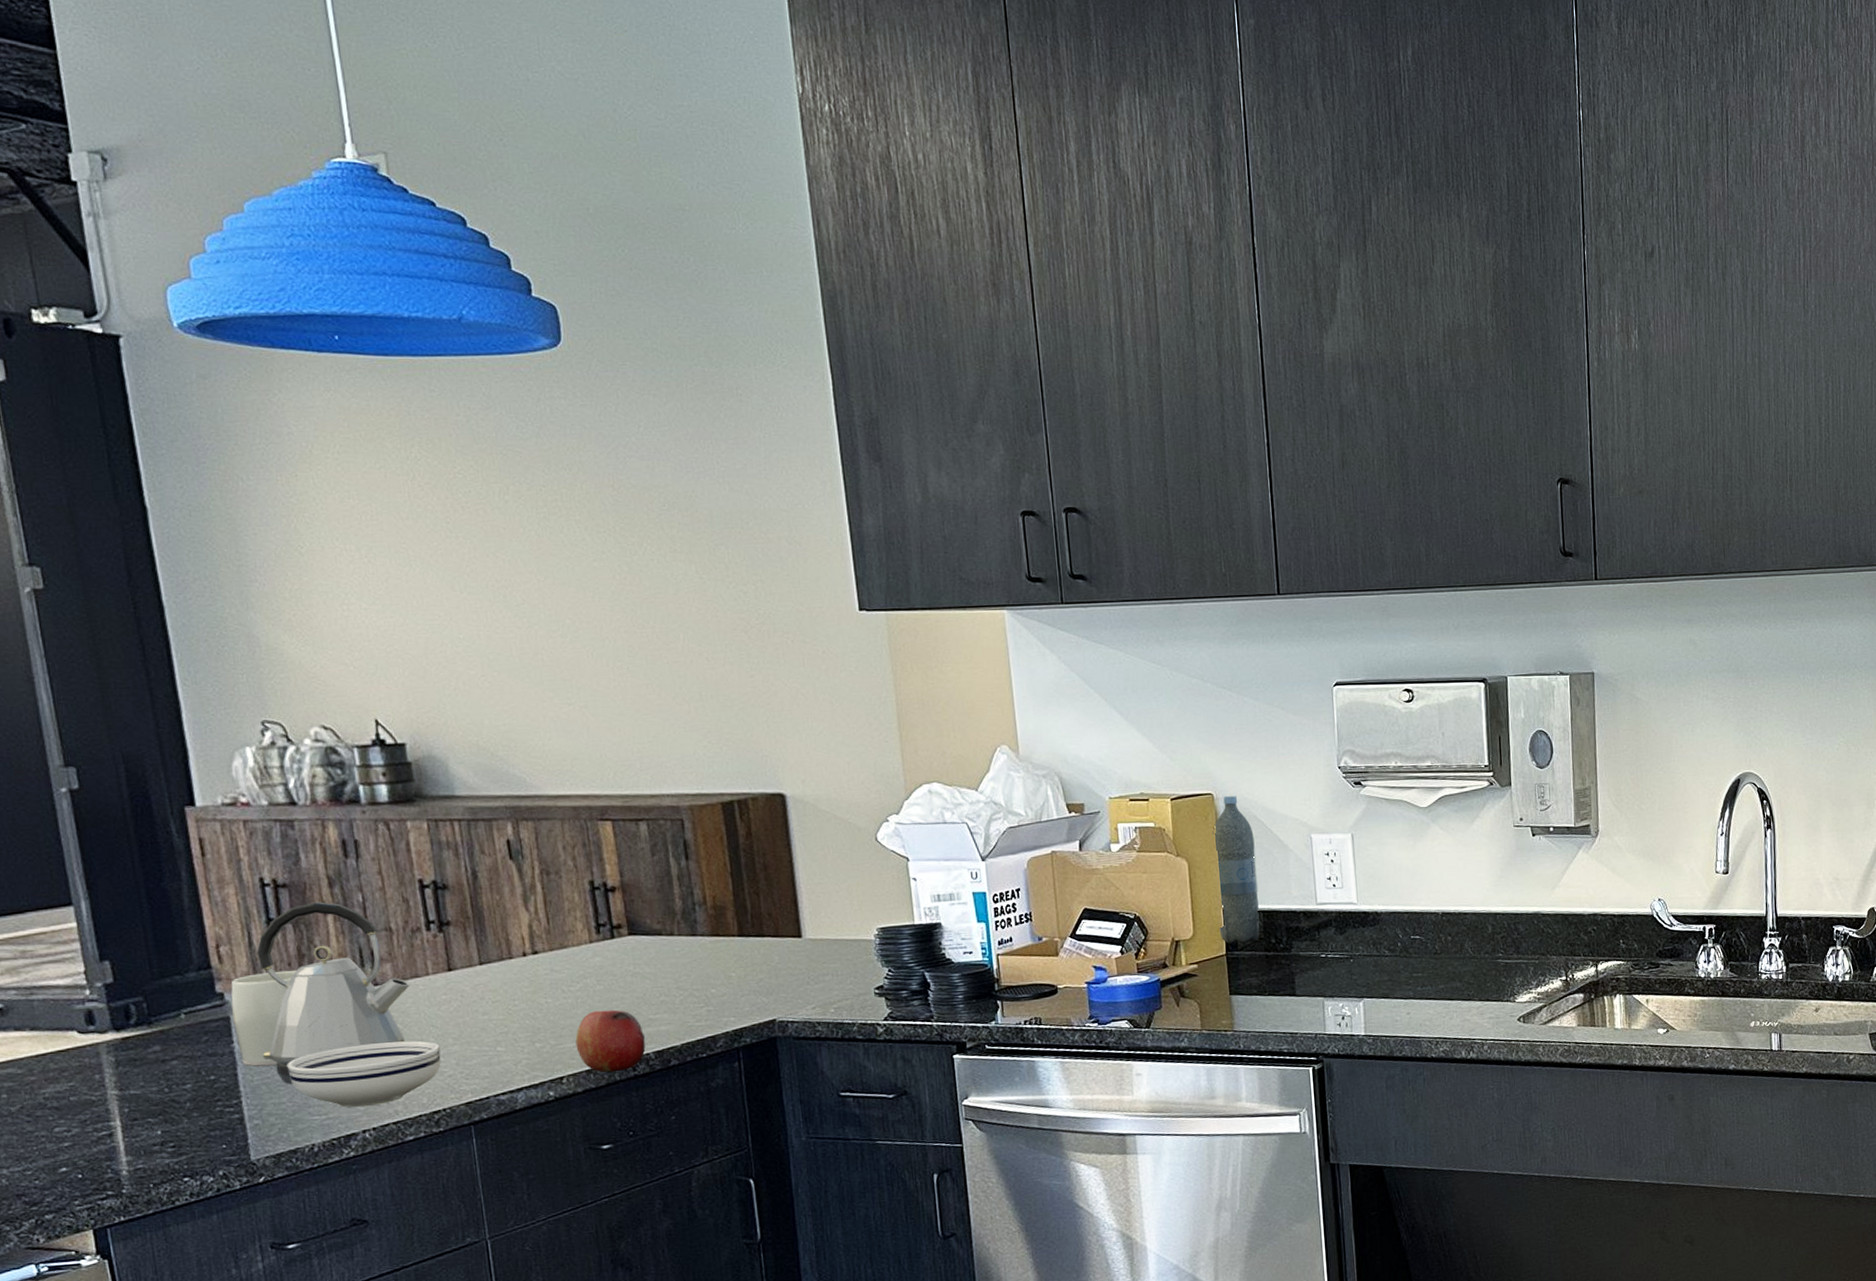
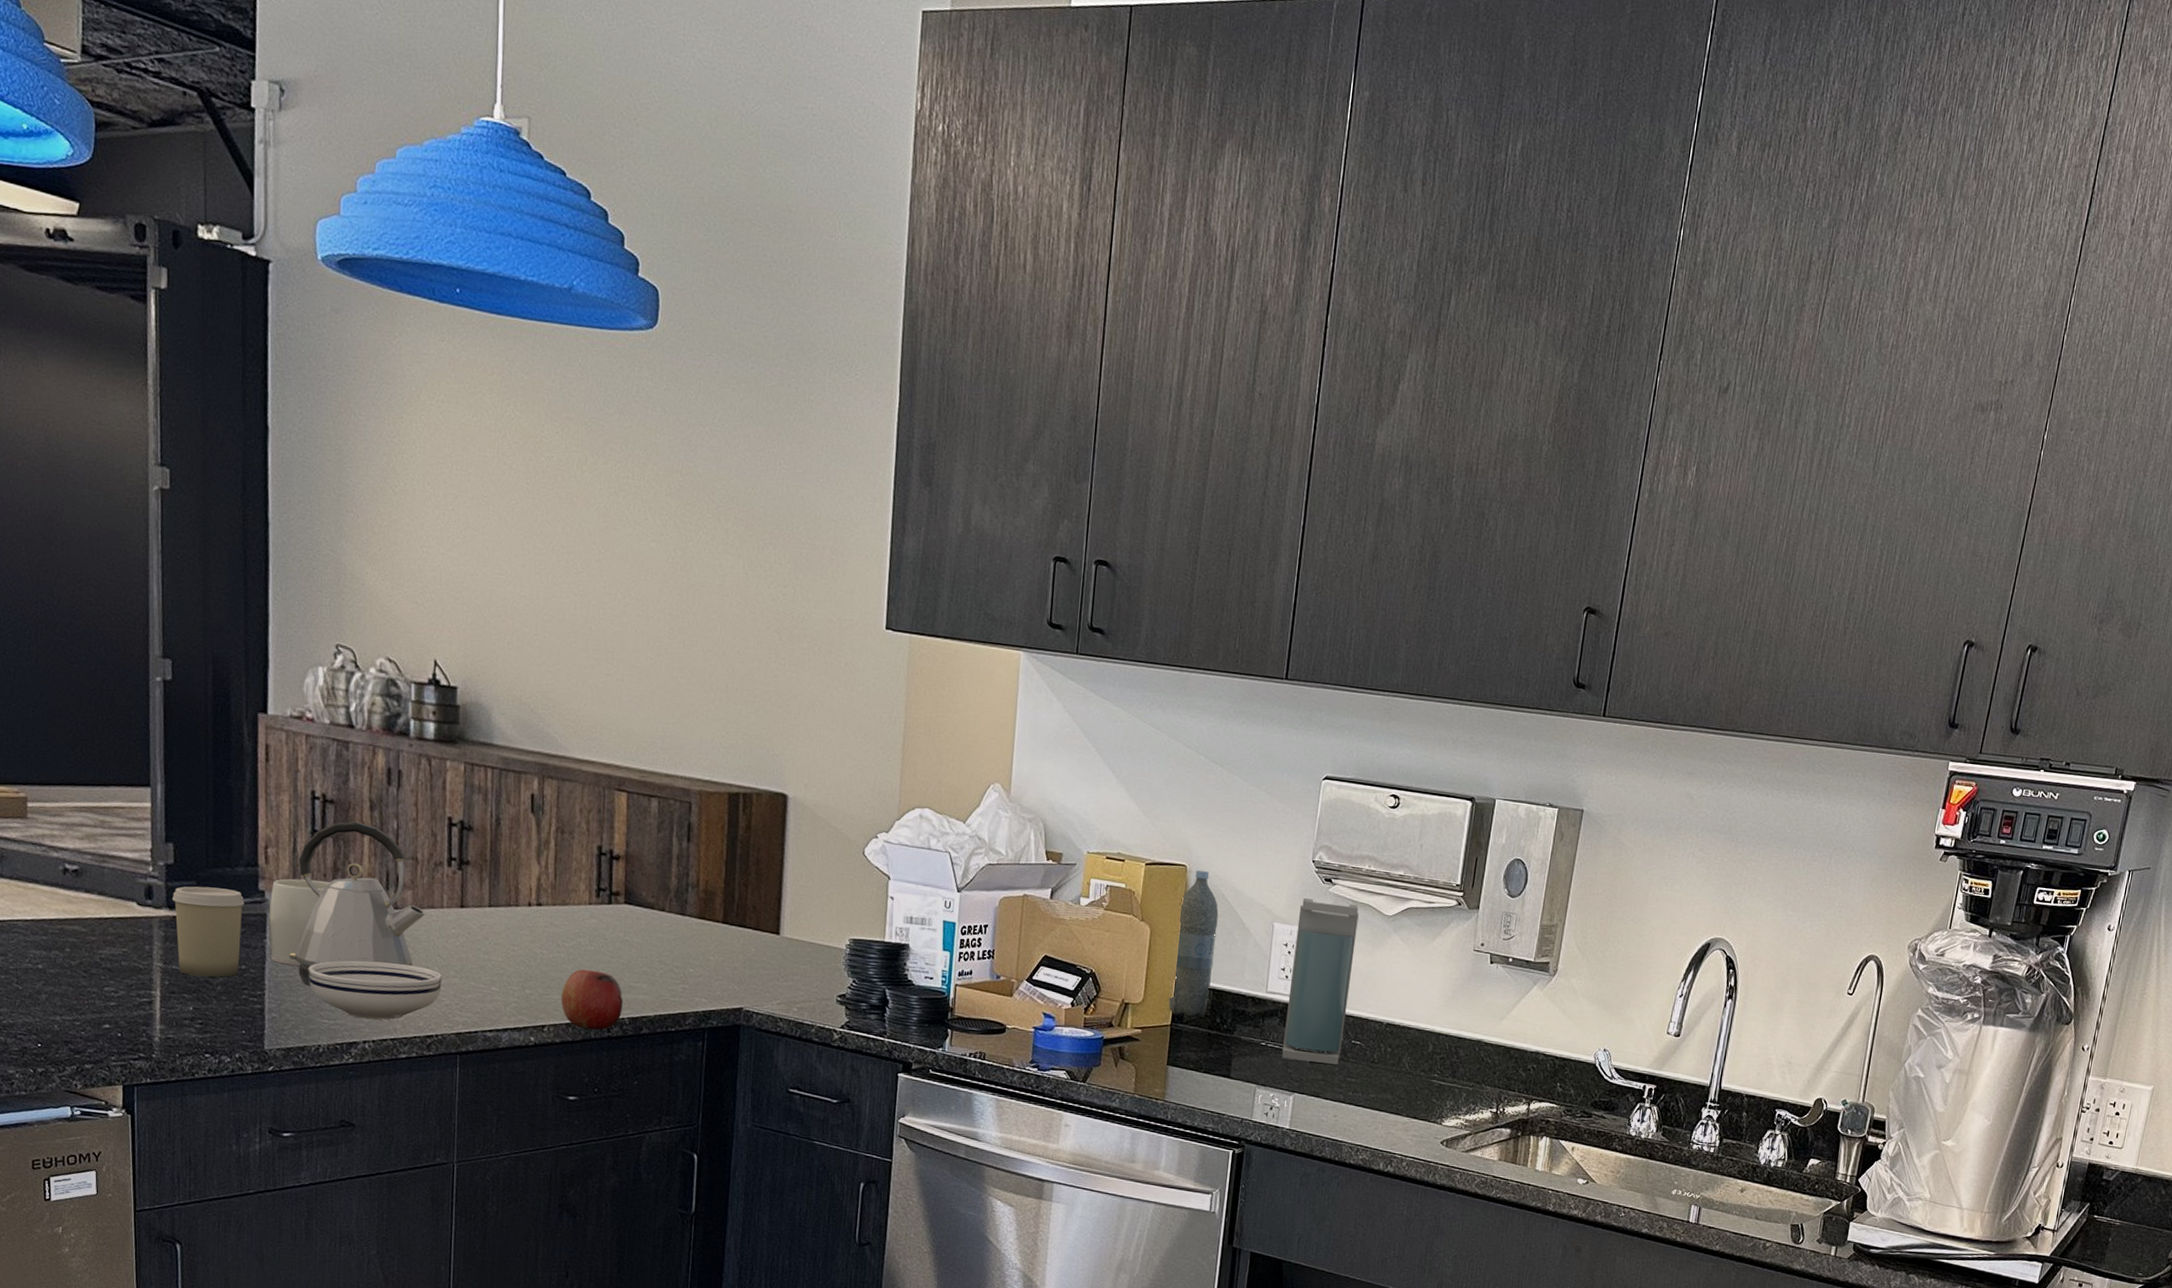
cup: none [117,997,208,1098] -> present [172,886,245,978]
soap dispenser: none [1334,802,1402,967] -> present [1282,898,1359,1065]

